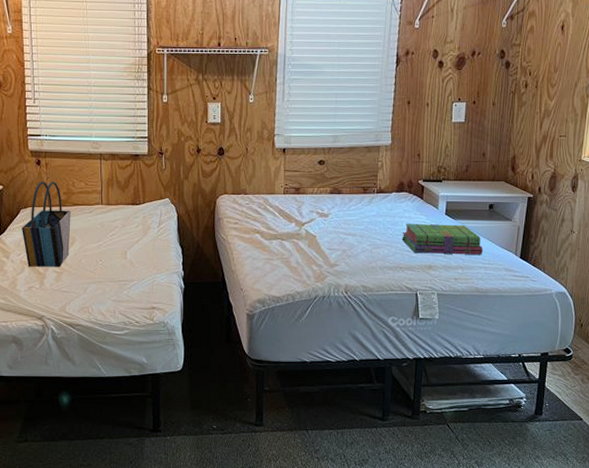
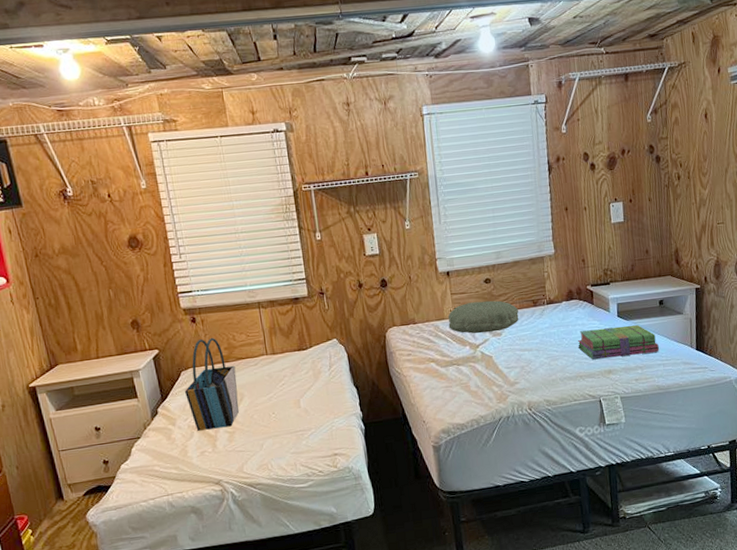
pillow: none [278,181,348,213] -> present [448,300,519,334]

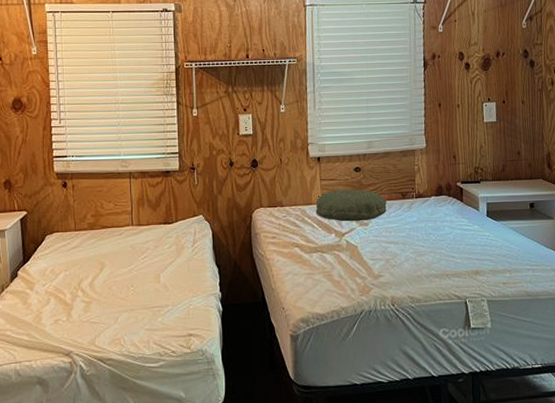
tote bag: present [184,337,239,431] -> none [46,203,100,298]
stack of books: present [577,324,659,360] -> none [445,226,529,259]

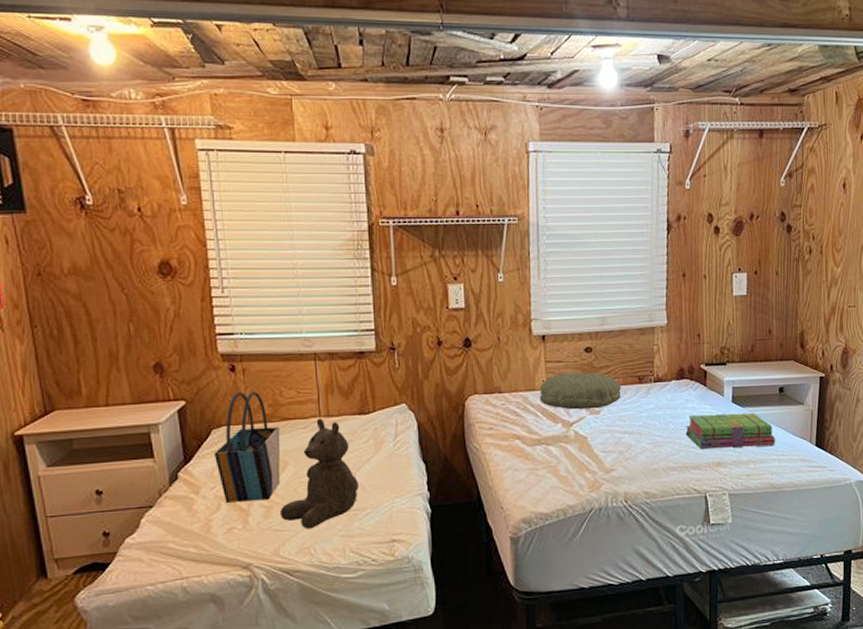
tote bag: none [46,203,100,298] -> present [213,391,281,503]
teddy bear: none [97,227,162,323] -> present [279,418,358,529]
stack of books: none [445,226,529,259] -> present [685,412,775,450]

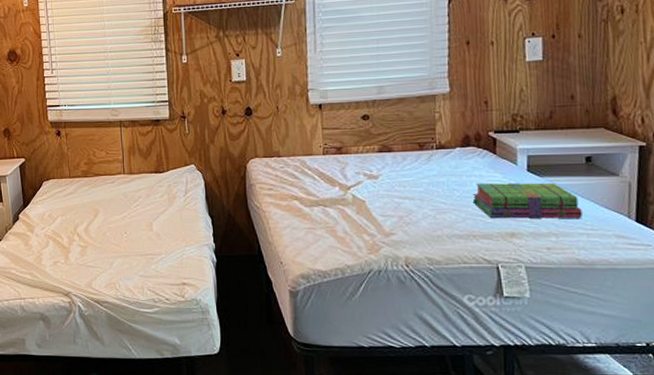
tote bag: present [213,391,281,503] -> none [44,151,94,241]
teddy bear: present [279,418,358,529] -> none [92,175,155,268]
pillow: present [539,372,621,410] -> none [316,139,401,174]

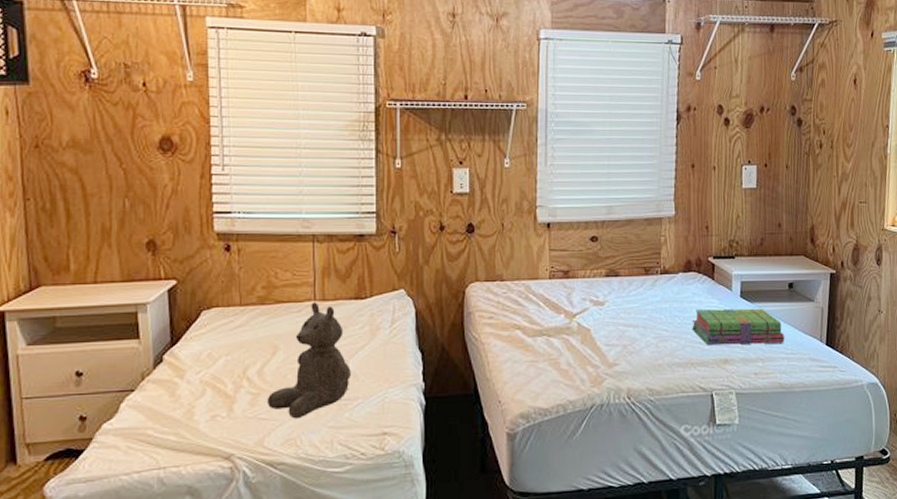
teddy bear: none [92,175,155,268] -> present [266,302,351,419]

